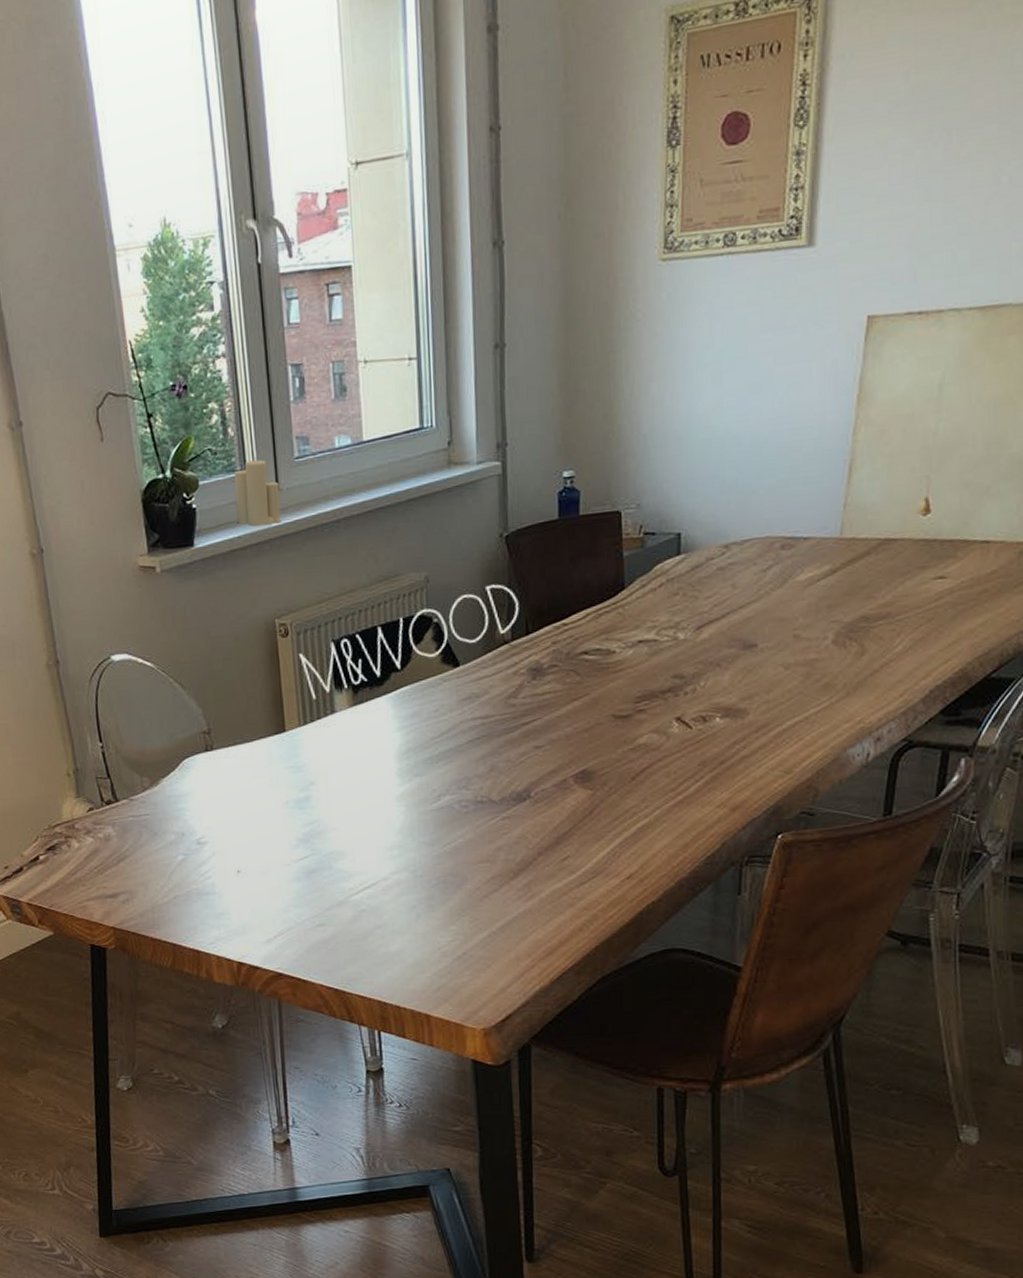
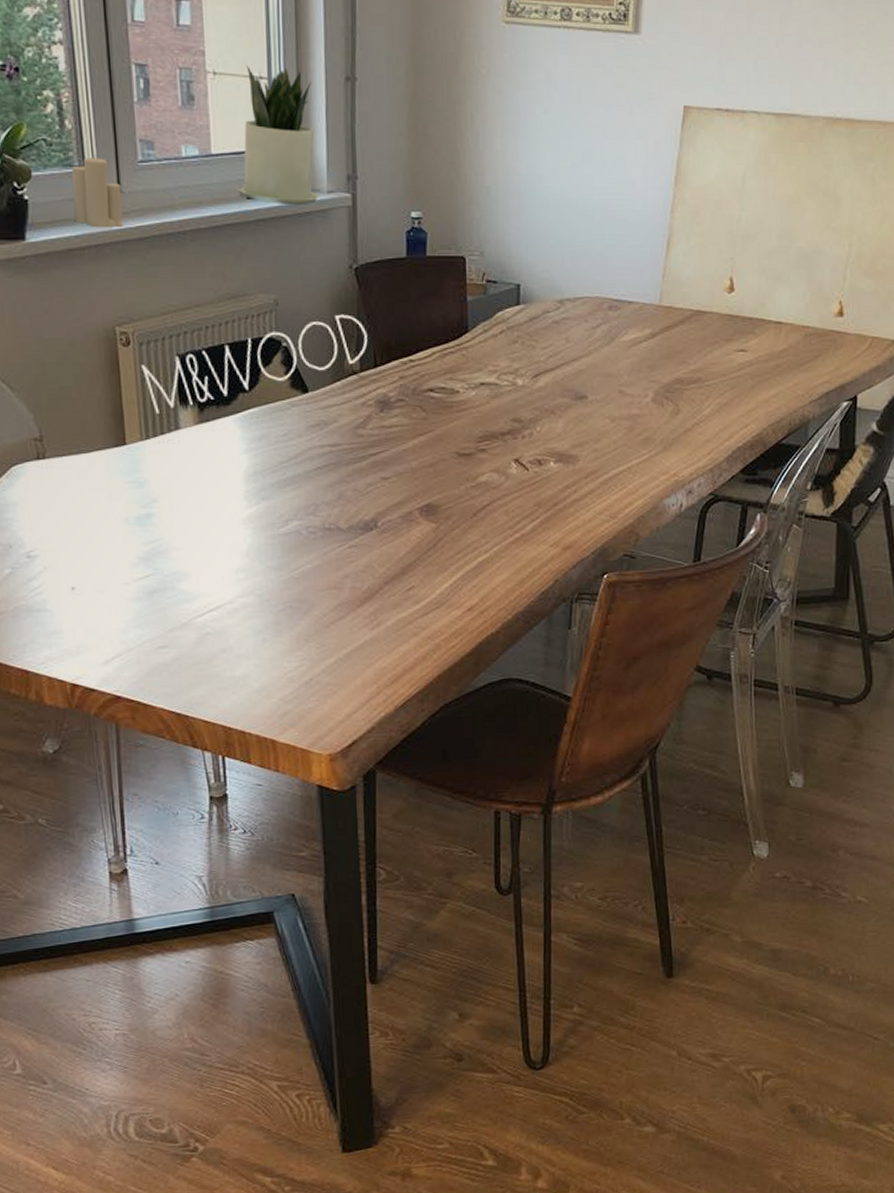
planter: none [387,344,468,483] -> present [236,65,319,206]

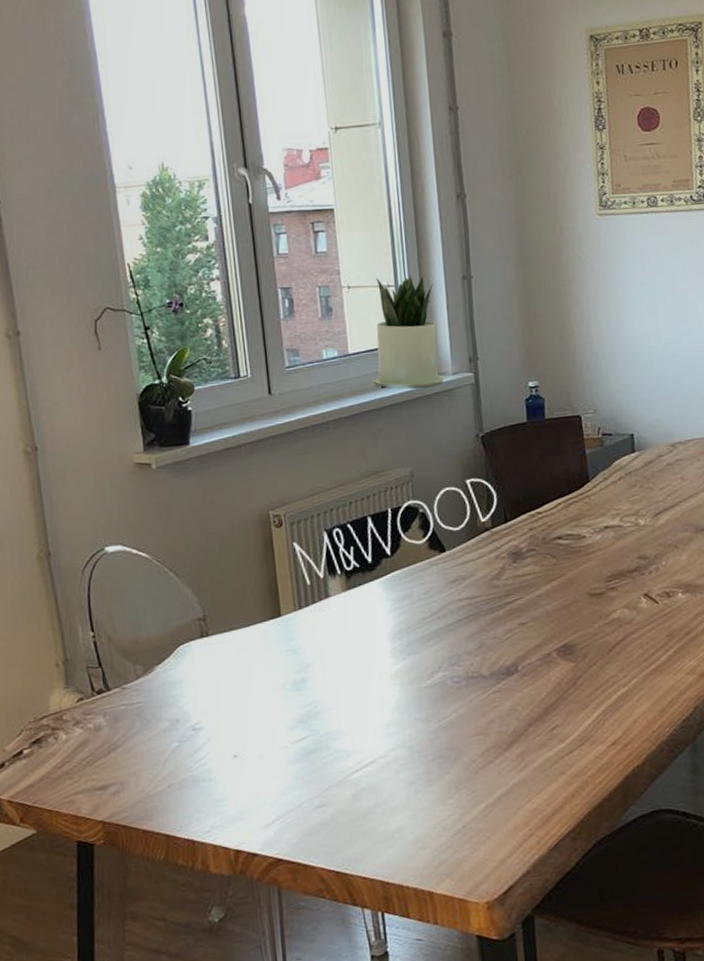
candle: present [71,155,123,228] -> none [228,366,274,428]

